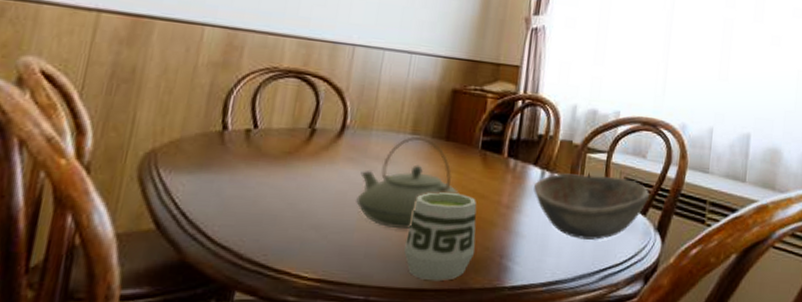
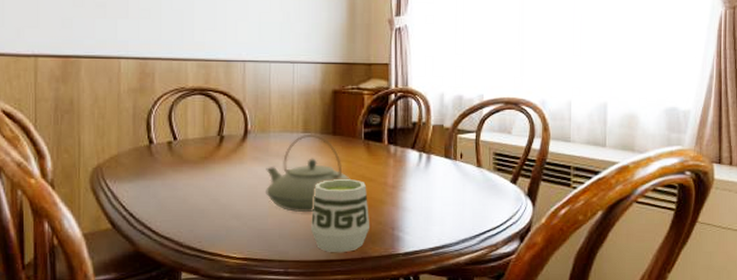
bowl: present [534,173,649,240] -> none [414,153,517,209]

